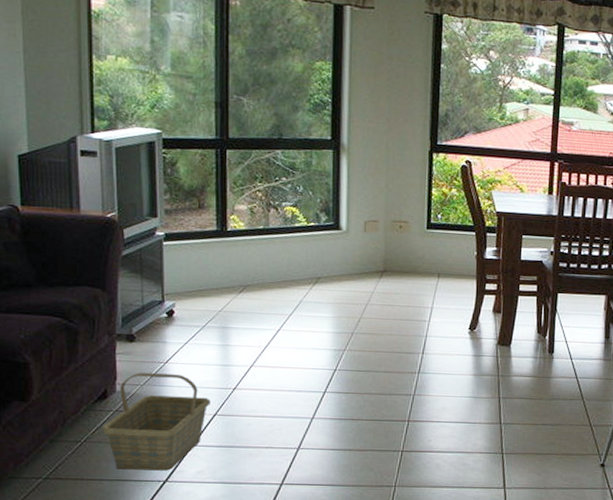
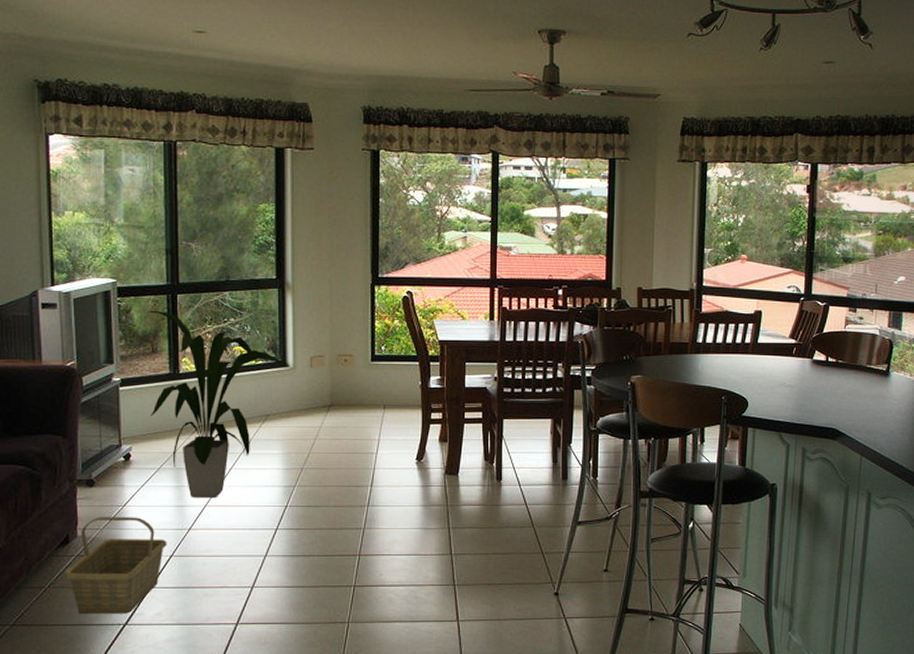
house plant: none [195,164,343,359] -> present [149,310,290,499]

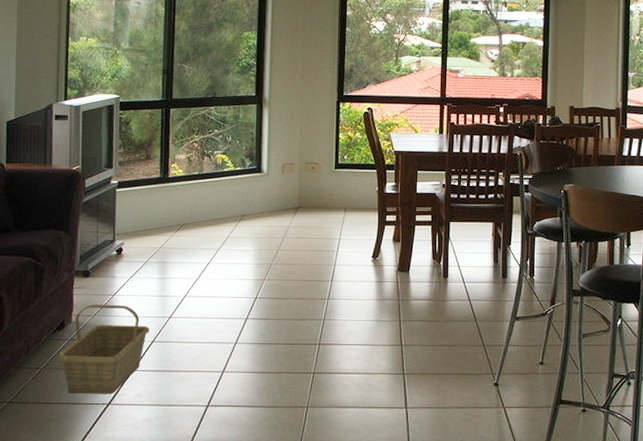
house plant: present [149,310,290,499] -> none [141,122,264,290]

